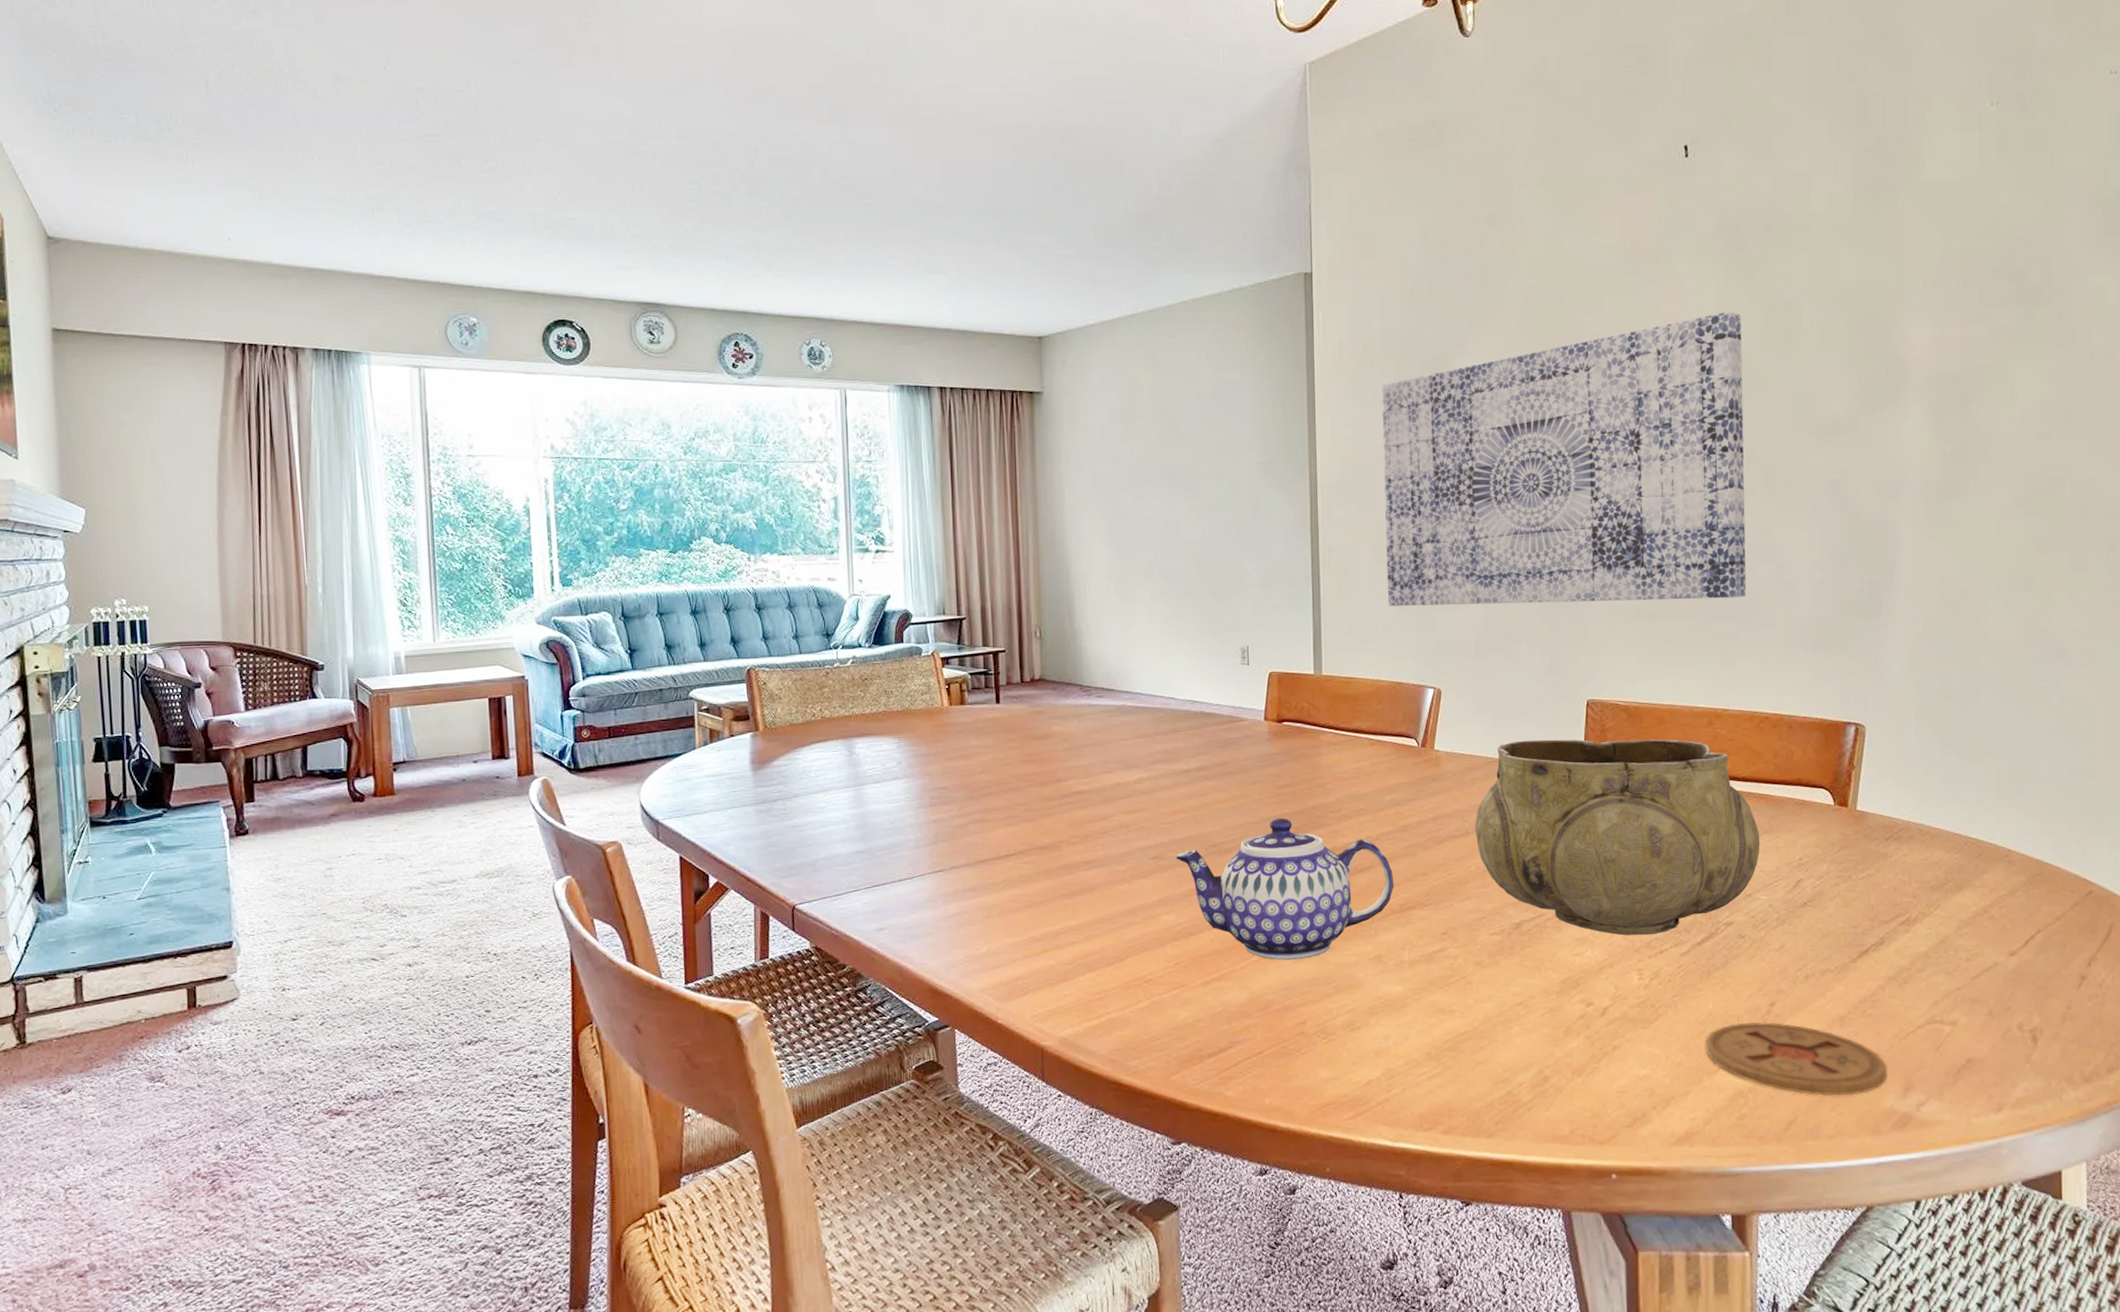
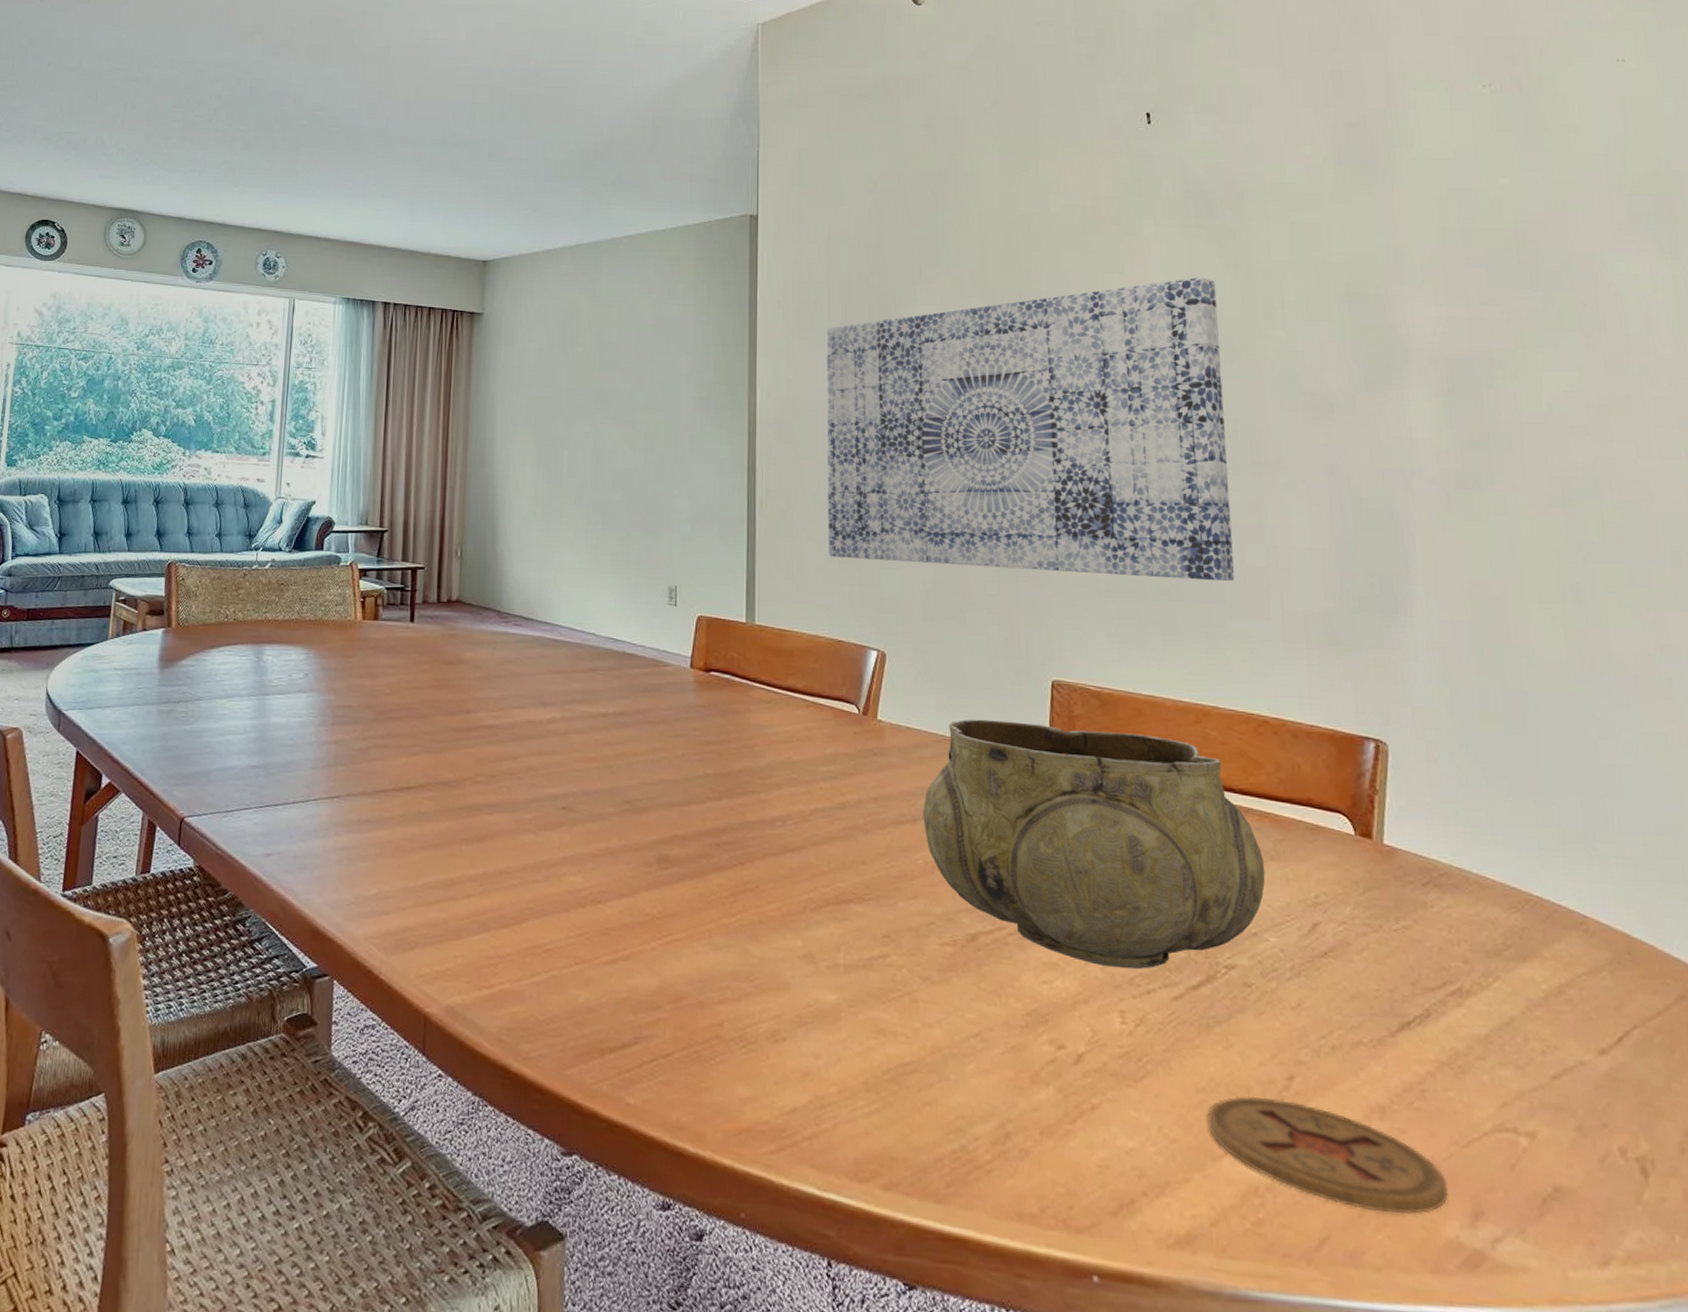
teapot: present [1175,818,1394,961] -> none [586,778,829,947]

